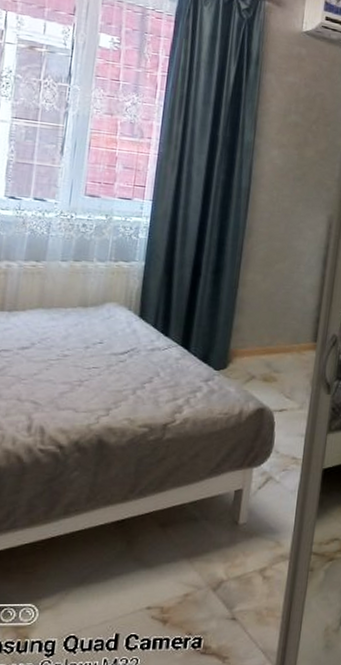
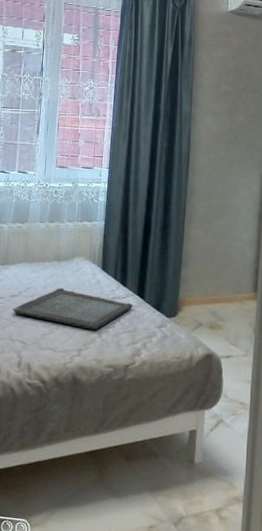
serving tray: none [22,338,176,386] -> present [12,287,133,330]

